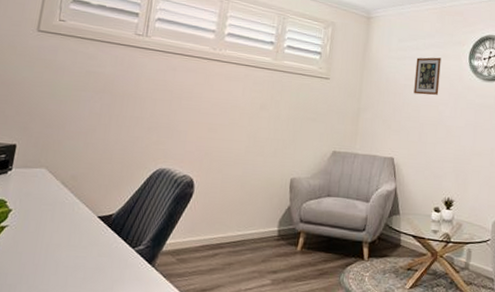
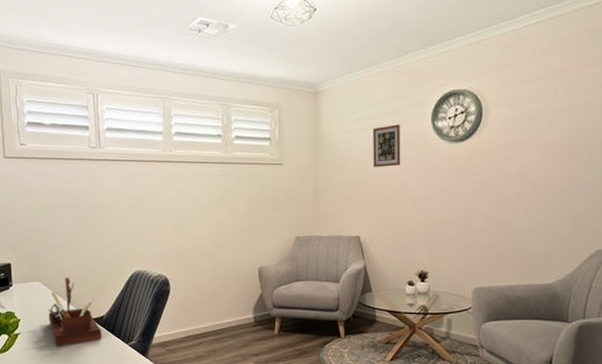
desk organizer: none [46,167,107,246] -> present [48,277,102,347]

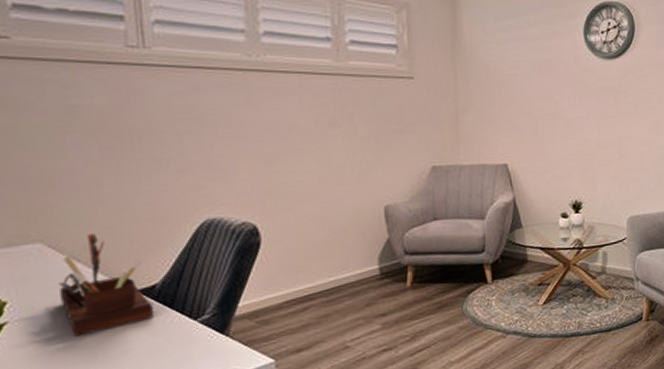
picture frame: present [372,124,401,168] -> none [520,36,552,85]

